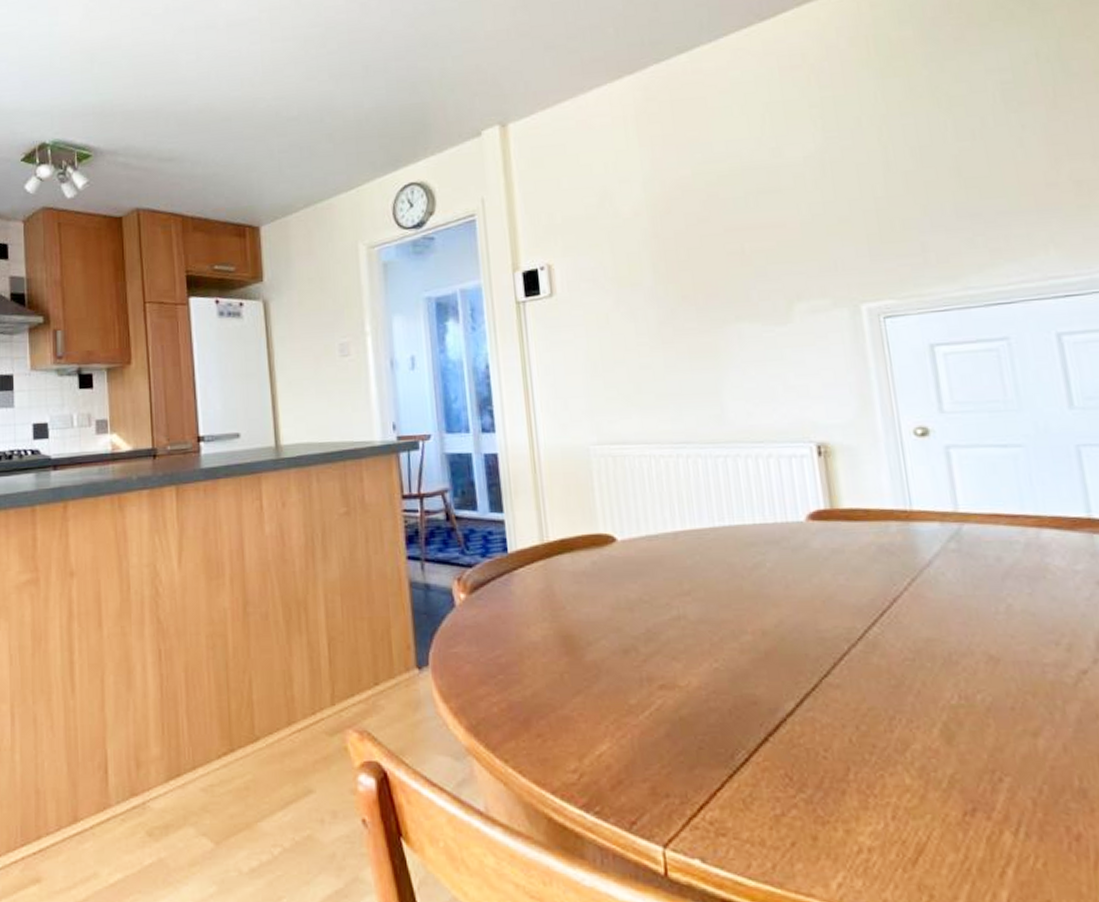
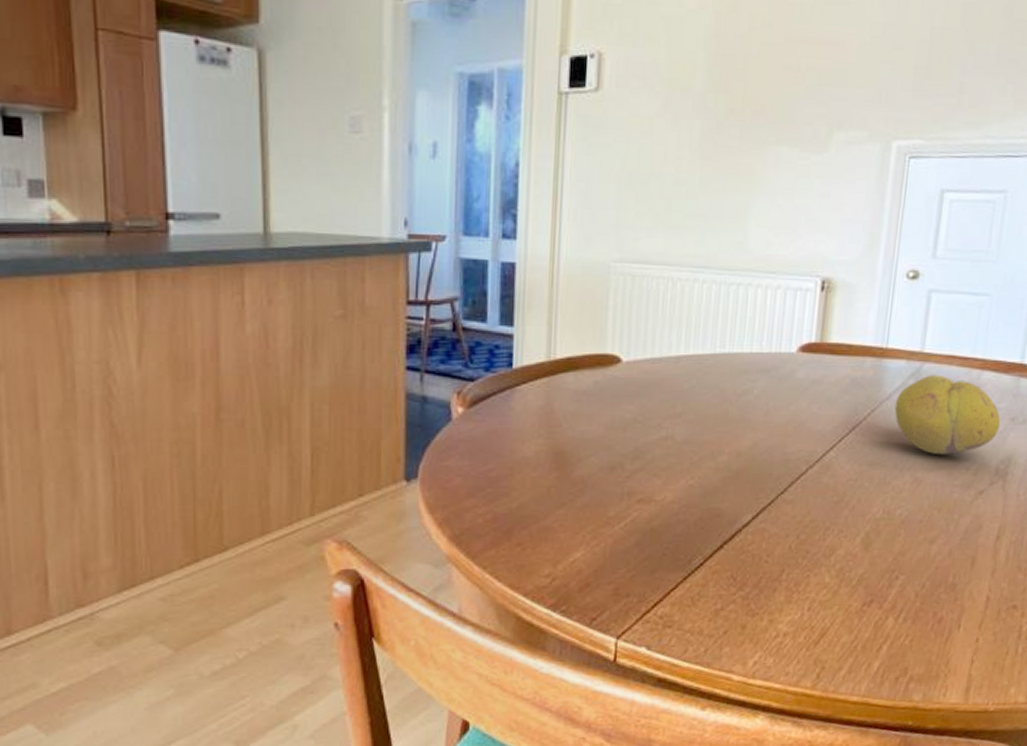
fruit: none [938,536,1085,628] -> present [894,375,1001,455]

